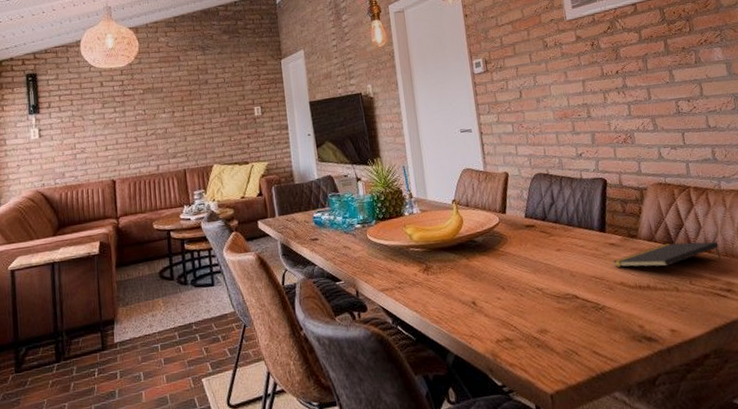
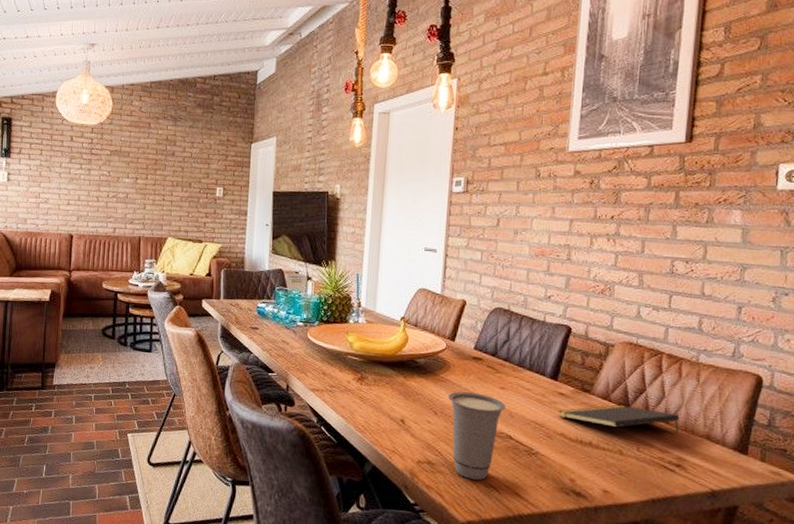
cup: none [511,259,566,348] -> present [448,392,506,480]

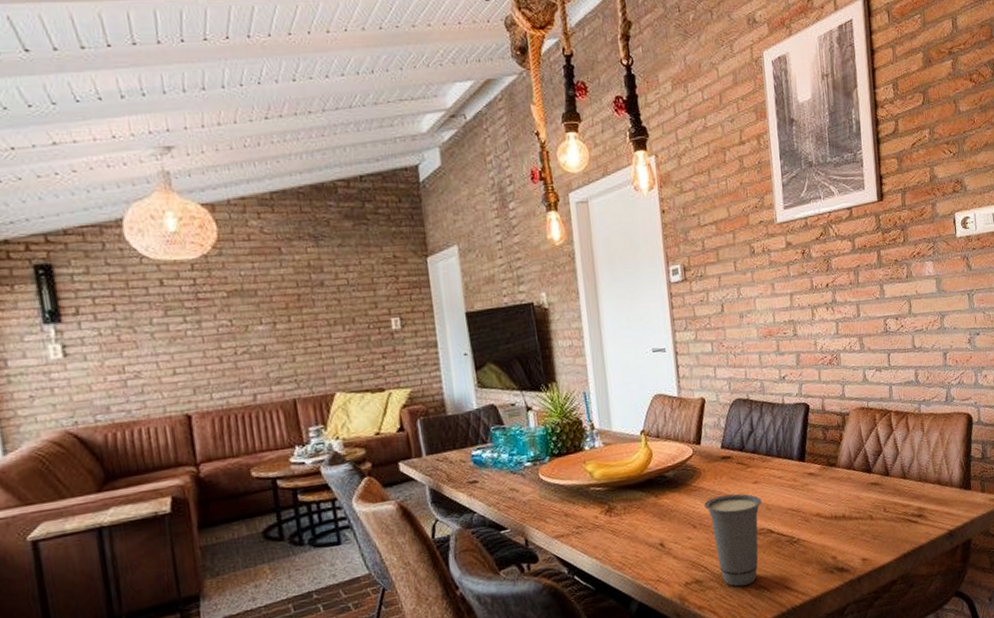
notepad: present [557,405,680,432] -> none [810,467,915,498]

